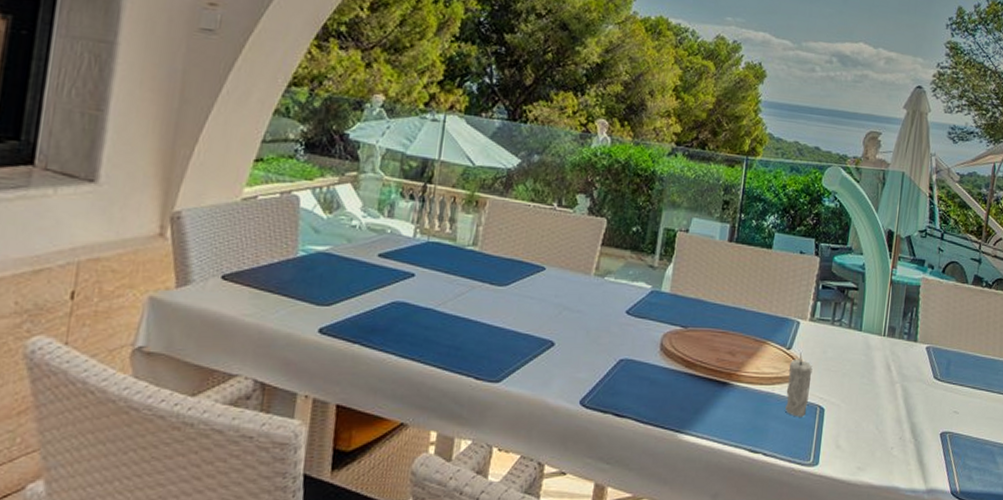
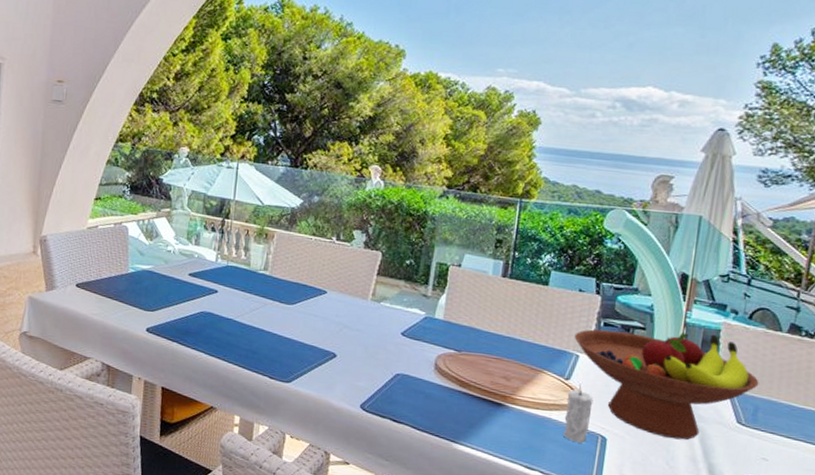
fruit bowl: none [795,291,951,402] -> present [574,329,759,440]

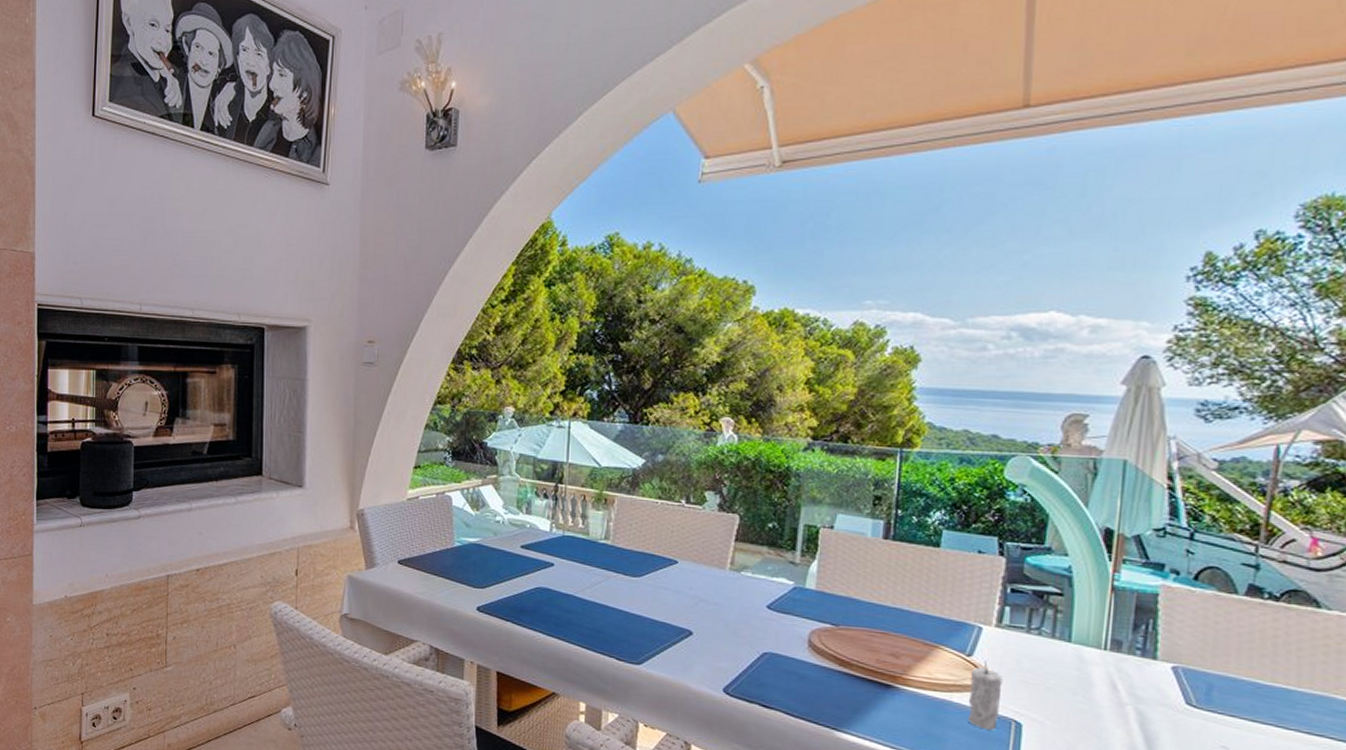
fruit bowl: present [574,329,759,440] -> none [975,596,1212,725]

